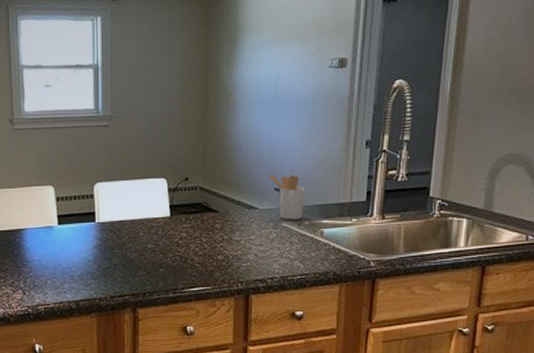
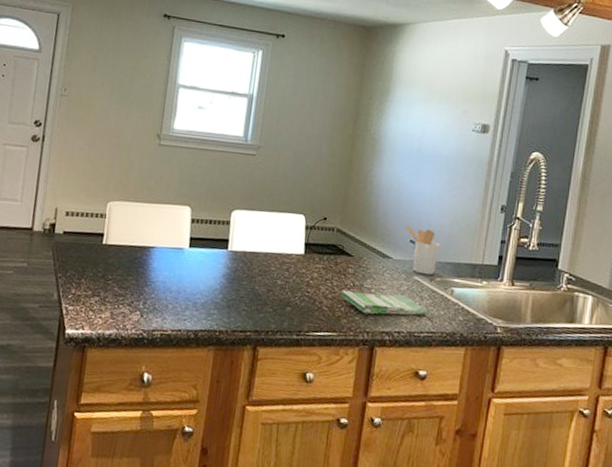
dish towel: none [210,243,299,265] -> present [341,289,428,316]

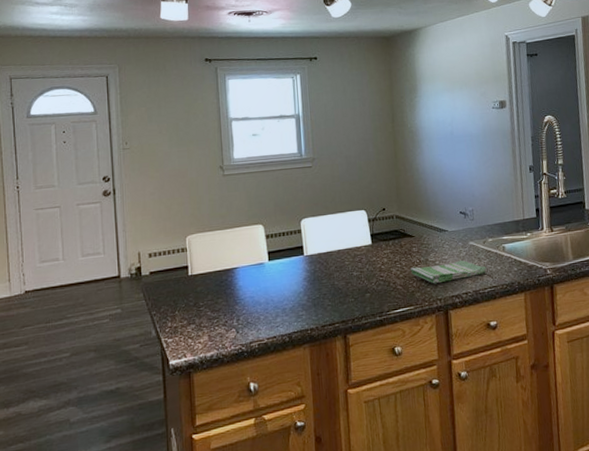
utensil holder: present [406,226,440,275] -> none [454,199,486,239]

